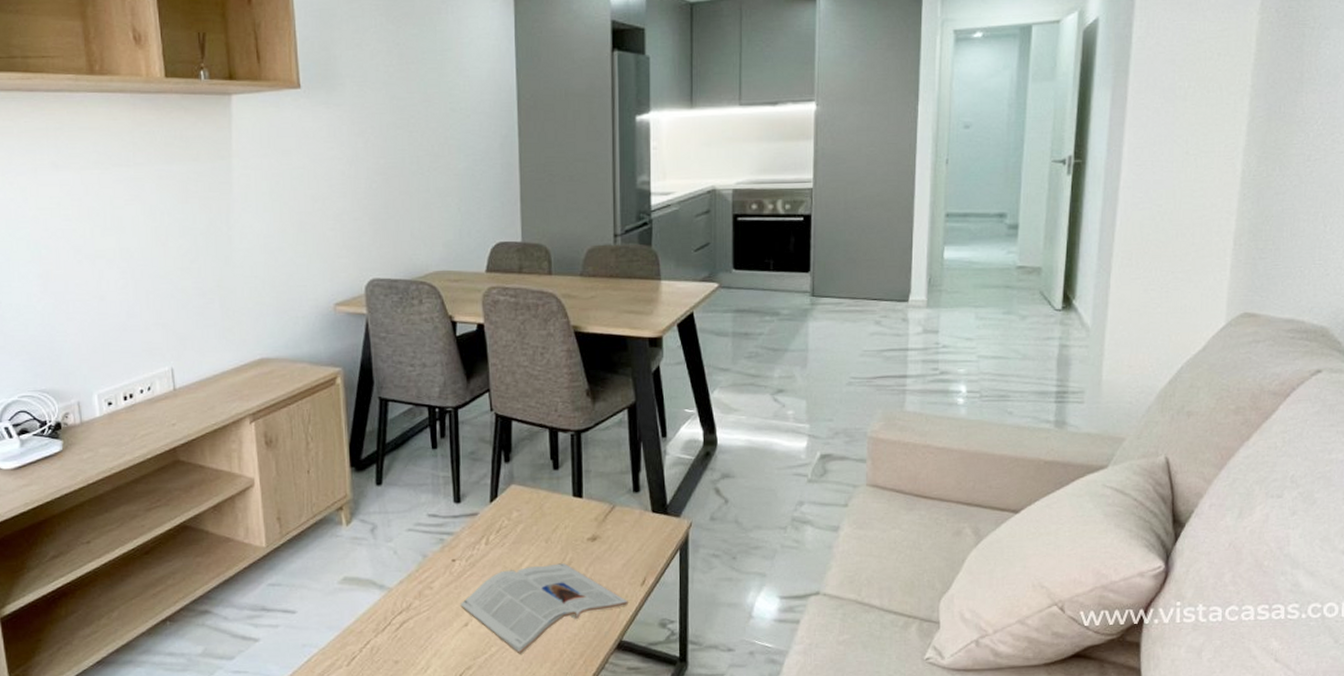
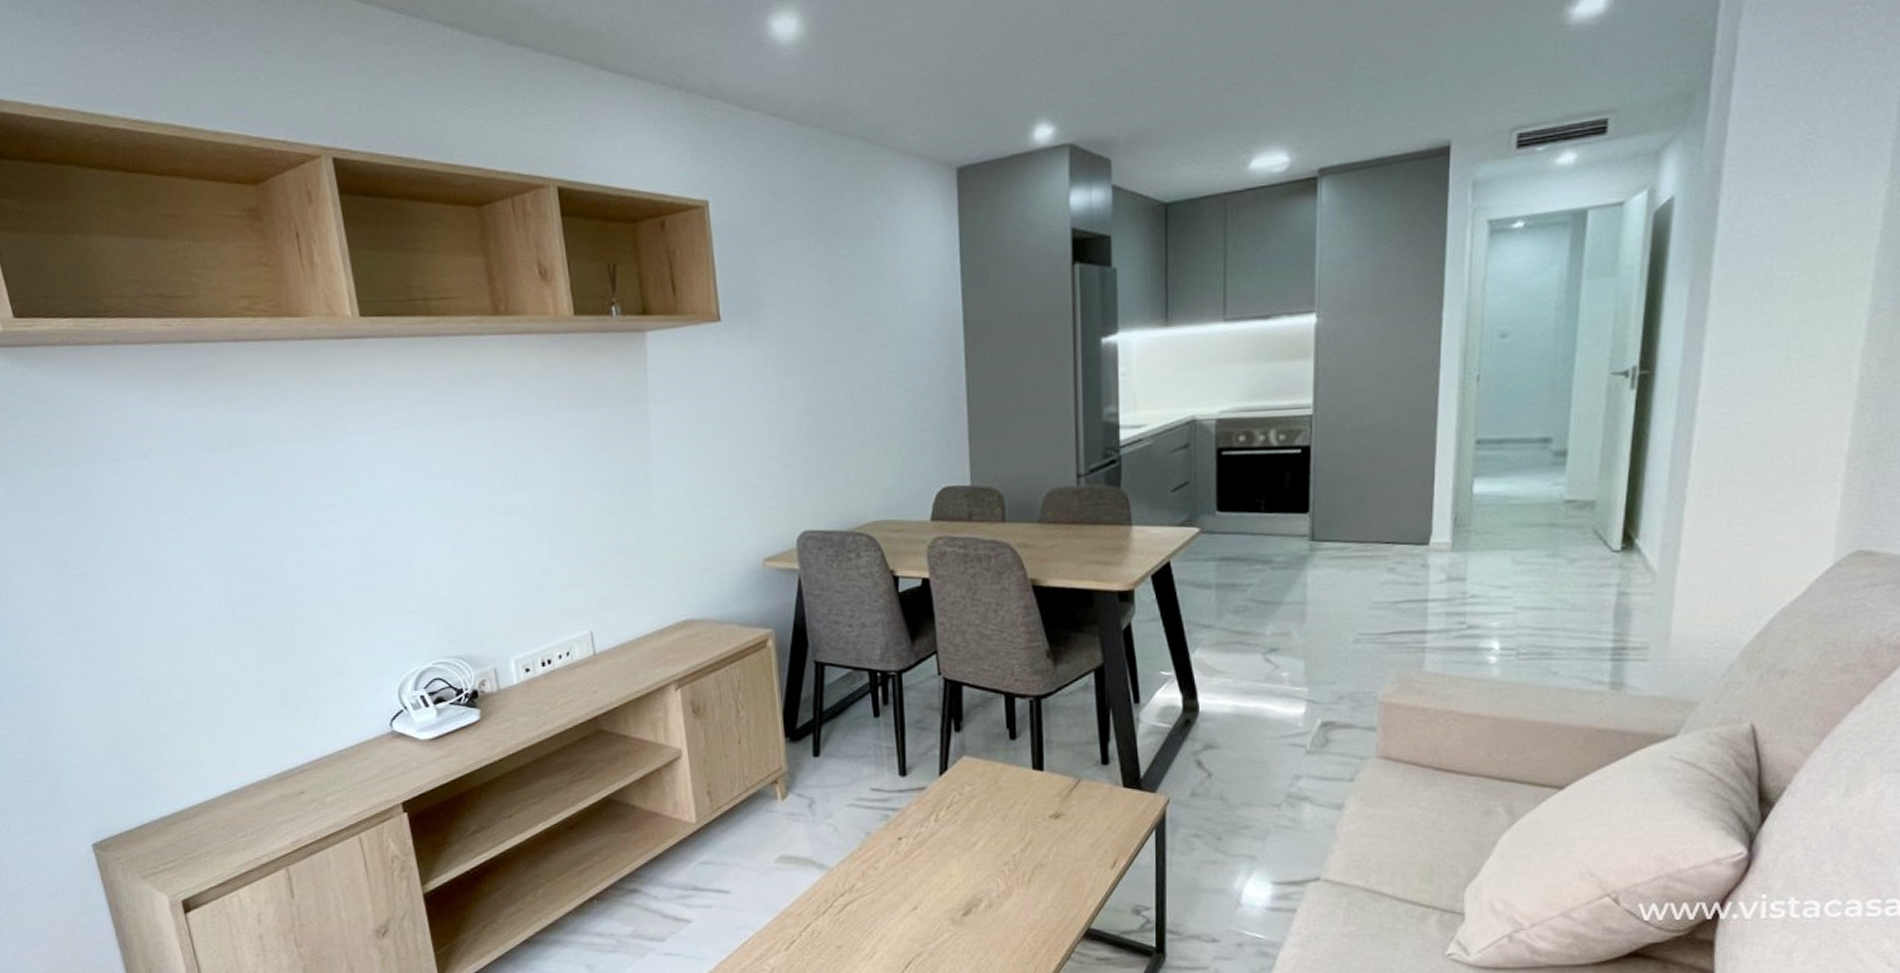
magazine: present [460,563,628,654] -> none [908,843,1097,941]

